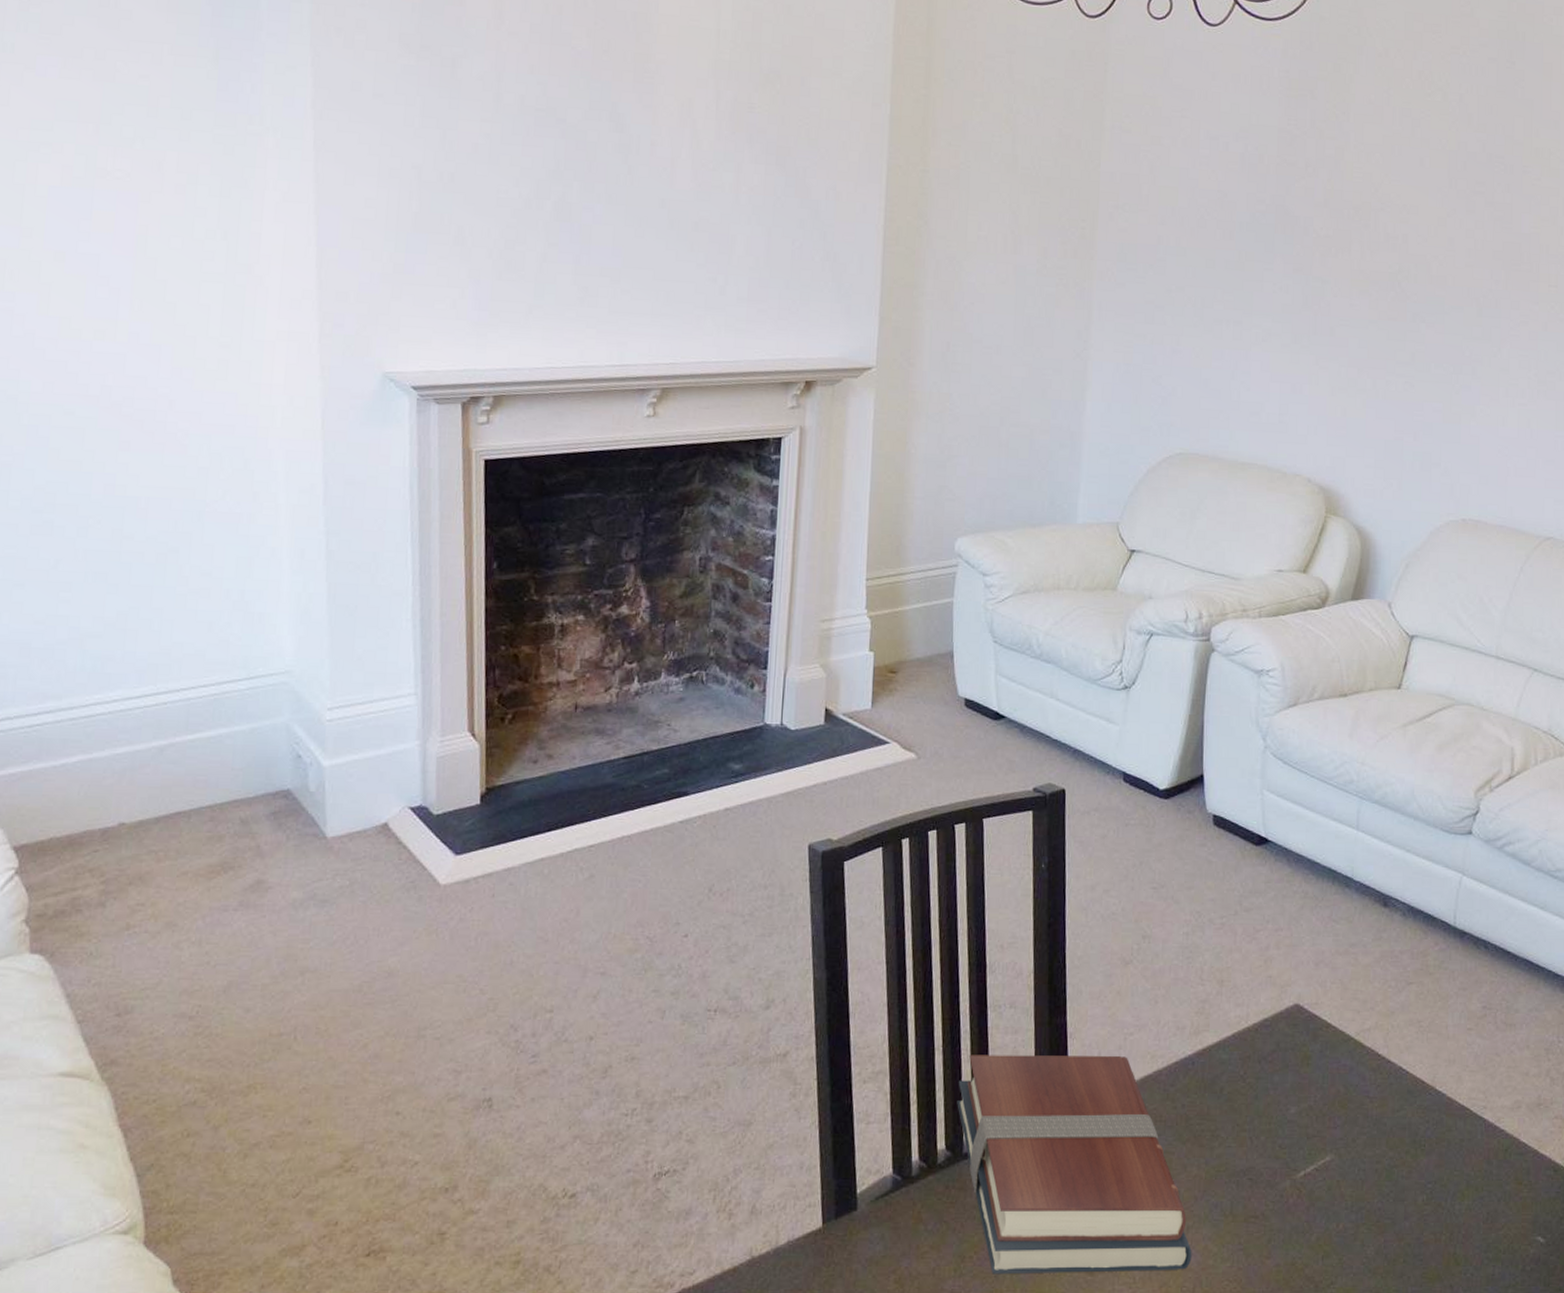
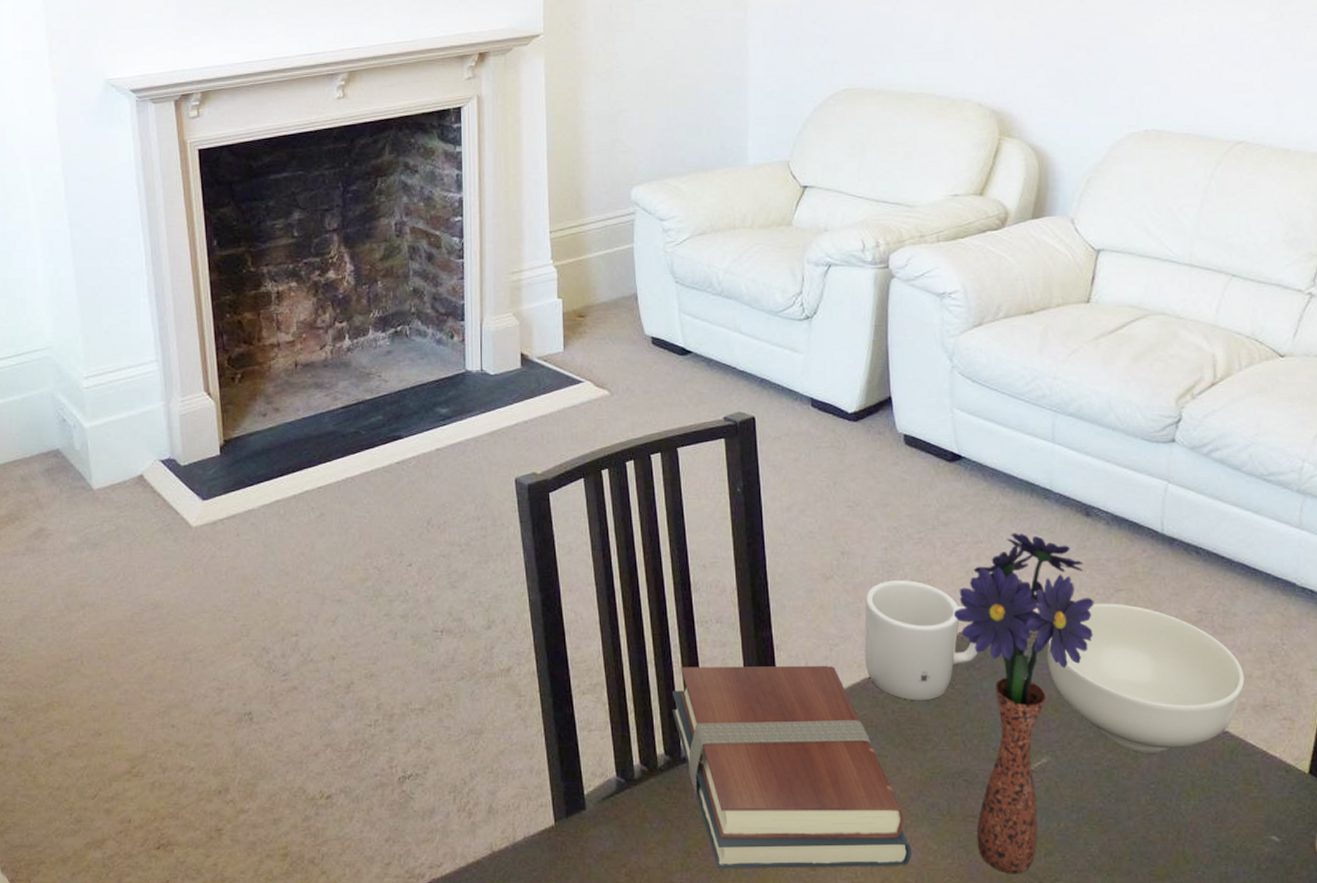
mug: none [1158,967,1271,1095] -> present [864,580,978,701]
flower arrangement: none [1249,921,1386,1278] -> present [953,533,1094,874]
bowl: none [1337,996,1522,1151] -> present [1047,603,1245,753]

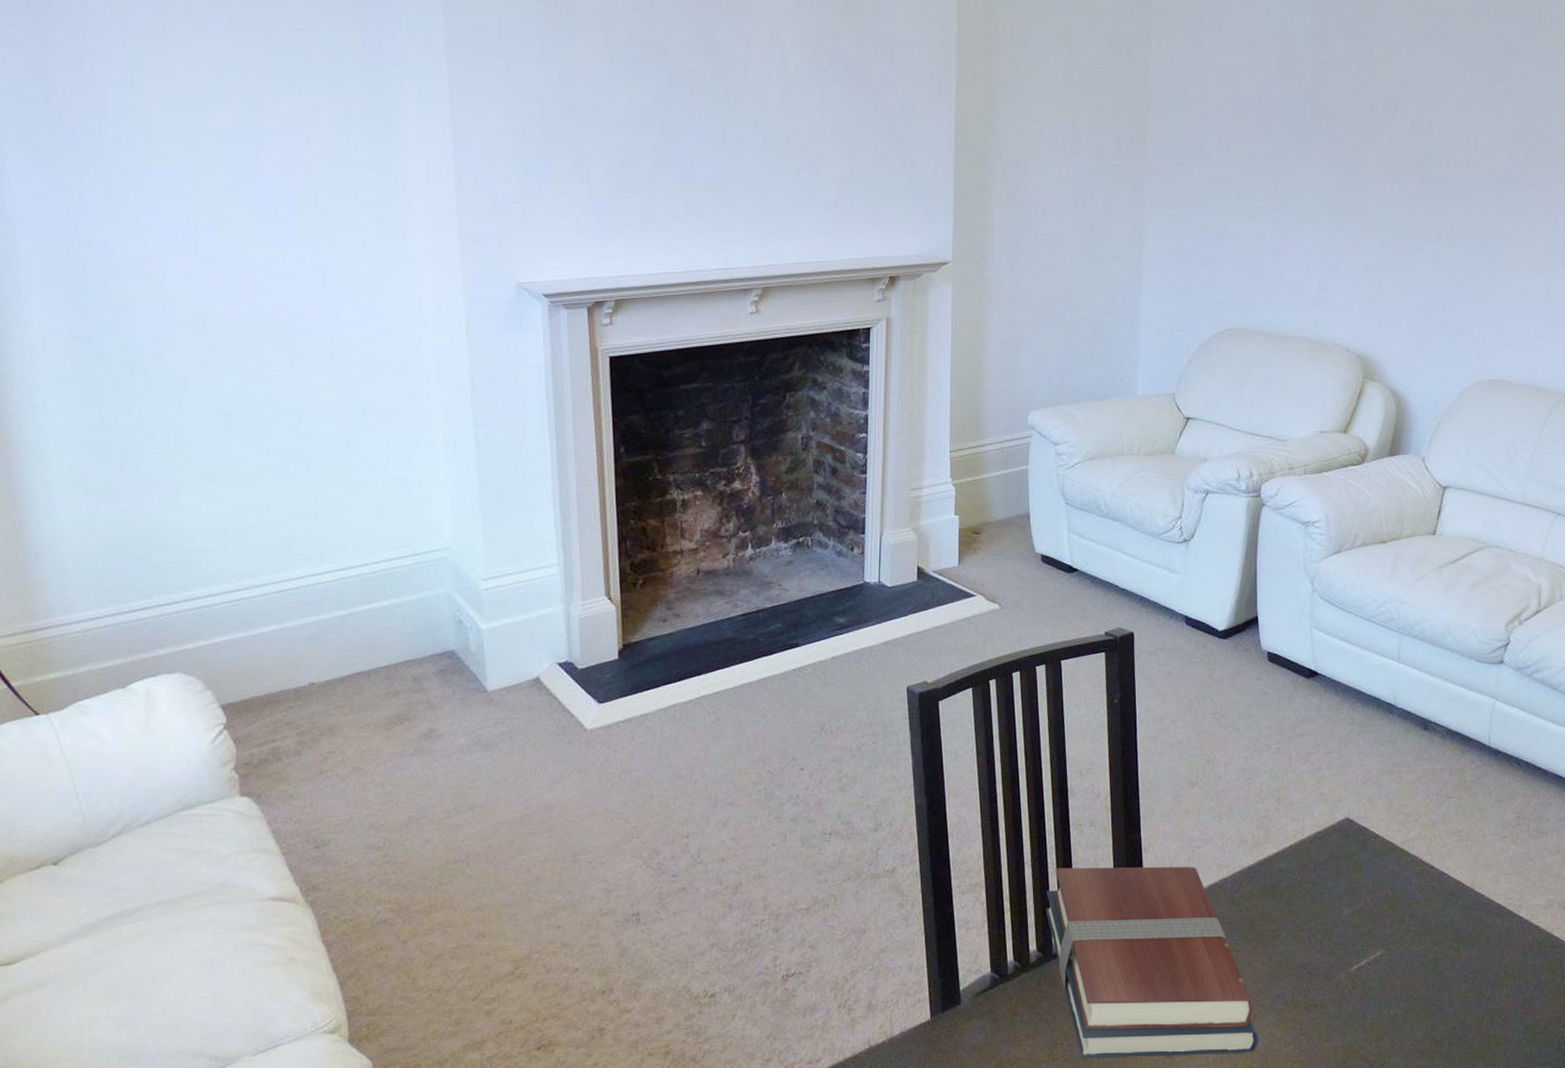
mug: present [864,580,978,701] -> none [1223,787,1325,899]
flower arrangement: present [953,533,1094,874] -> none [1304,744,1428,1058]
bowl: present [1047,603,1245,753] -> none [1385,809,1553,946]

